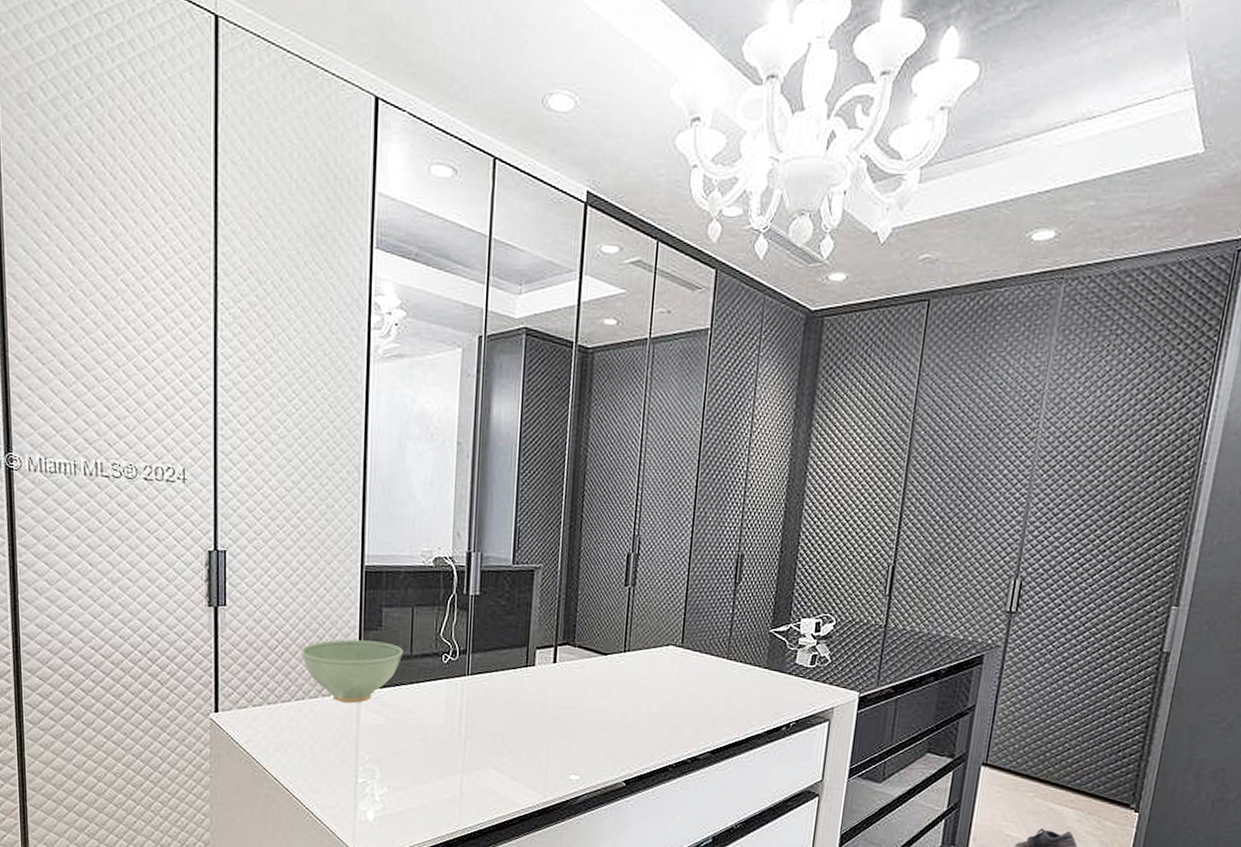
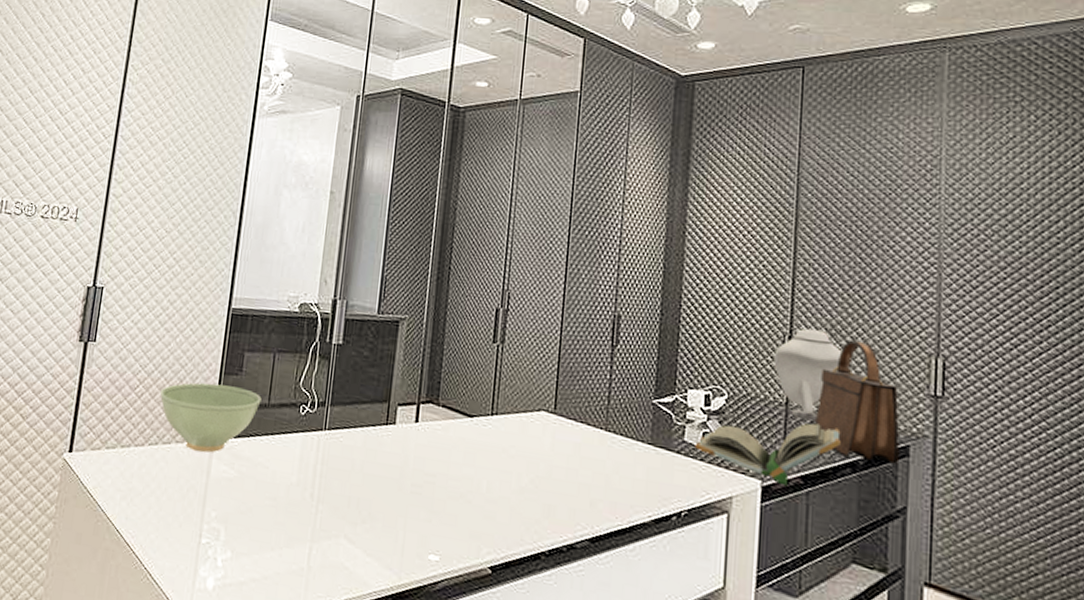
book: none [804,641,929,695] -> present [695,423,841,486]
jewelry display stand: none [877,559,938,640] -> present [773,328,843,422]
handbag: none [908,567,980,672] -> present [815,340,900,466]

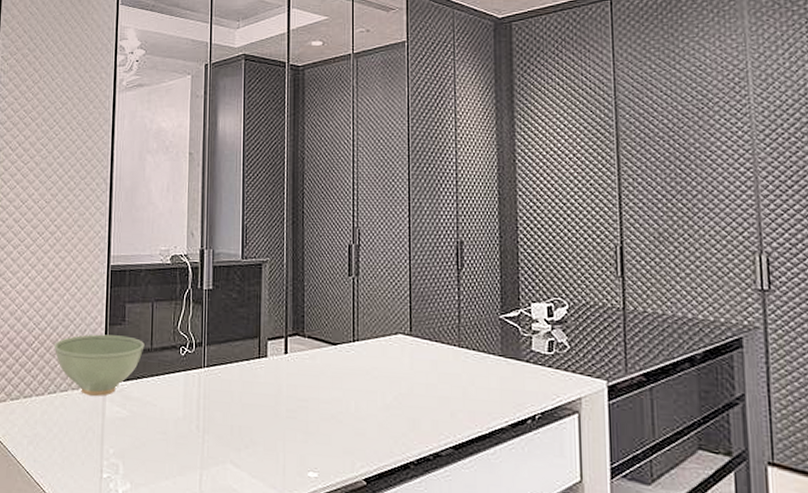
book: present [695,423,841,486] -> none [542,324,677,384]
jewelry display stand: present [773,328,843,422] -> none [608,239,672,323]
handbag: present [815,340,900,466] -> none [652,245,734,357]

